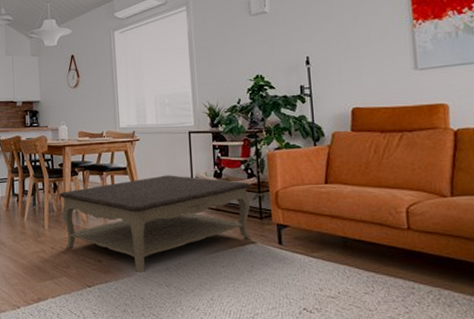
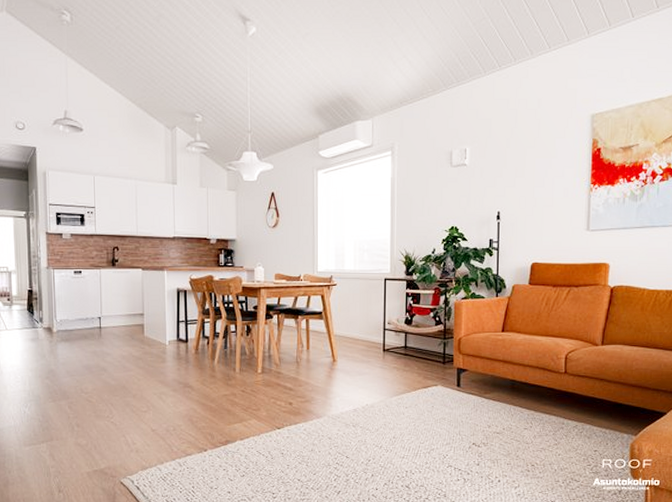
coffee table: present [58,175,252,273] -> none [251,320,439,415]

